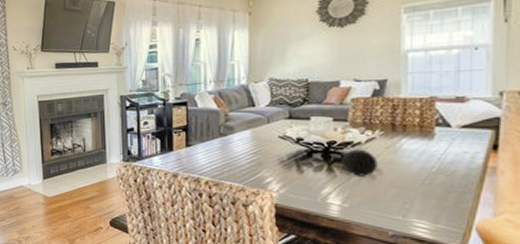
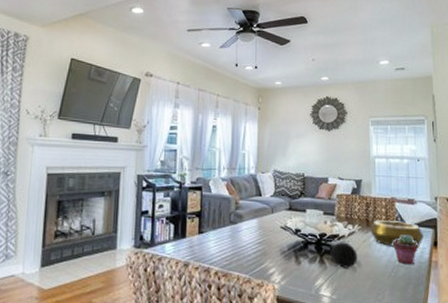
decorative bowl: none [397,122,477,152] -> present [370,219,424,248]
potted succulent: none [430,138,467,172] -> present [393,235,418,265]

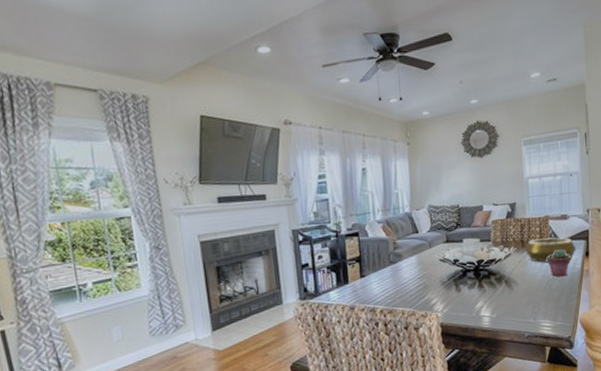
decorative ball: present [330,242,358,268] -> none [488,265,514,289]

